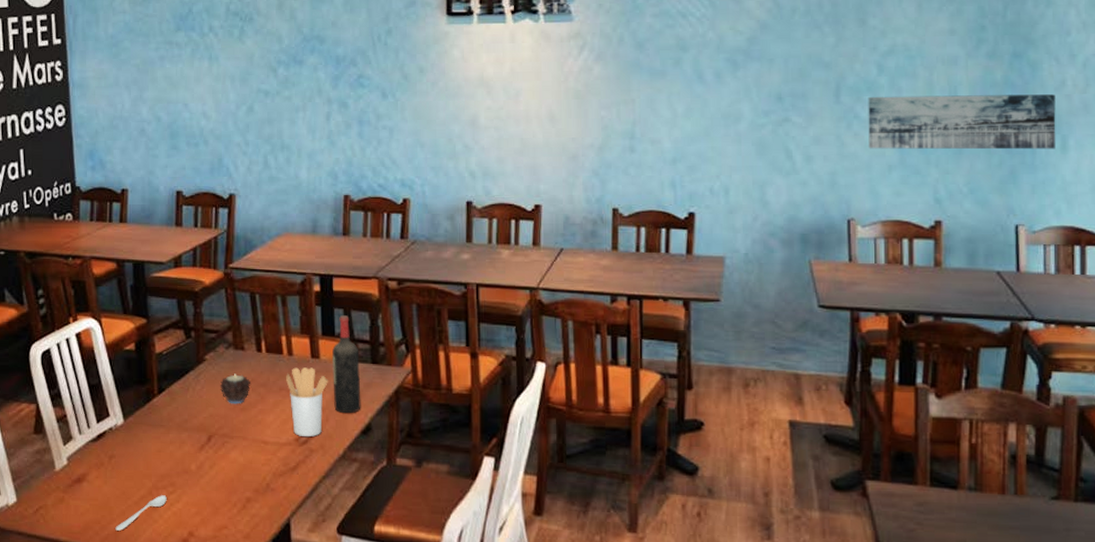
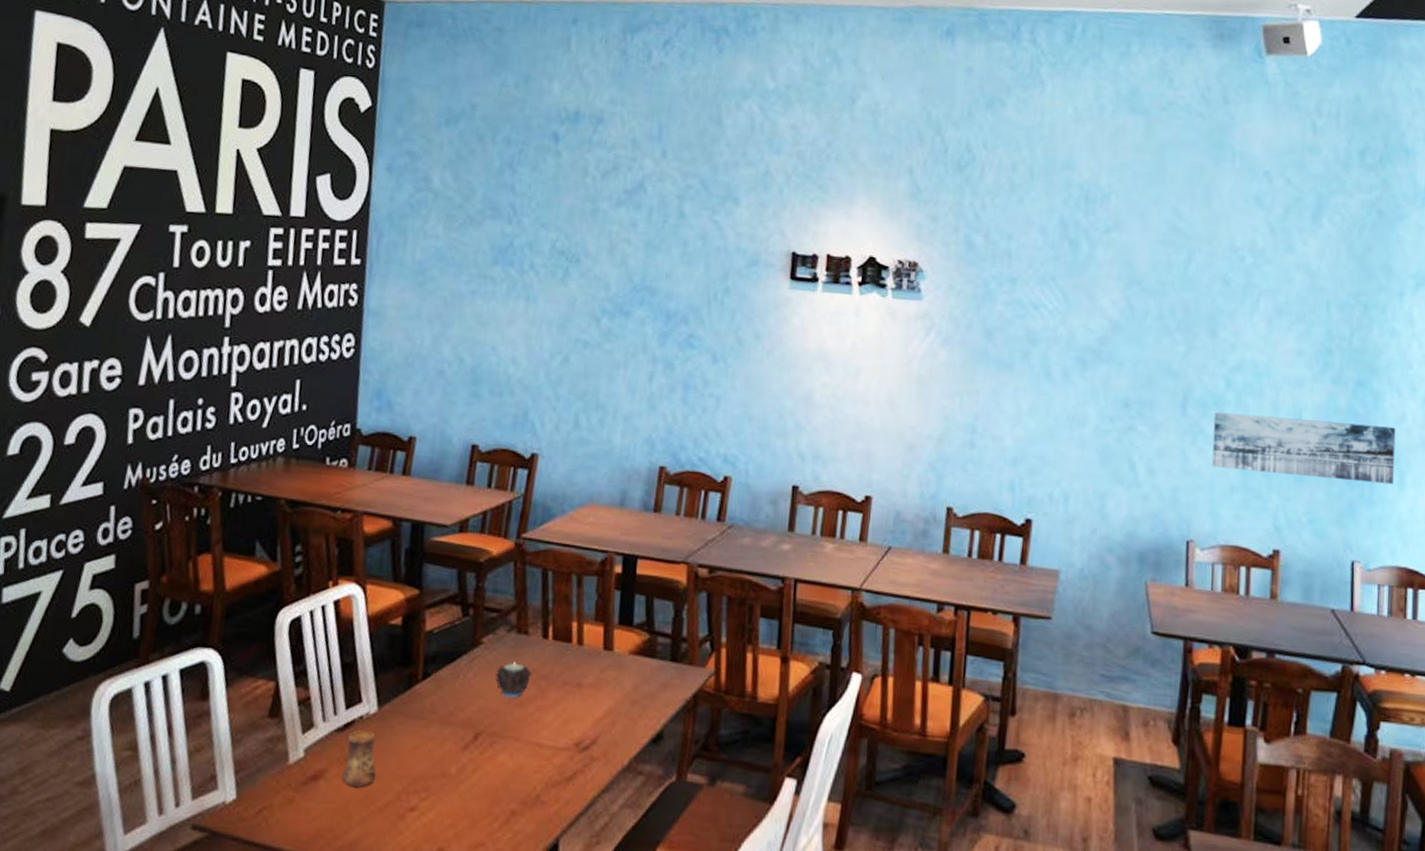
cup: none [101,440,129,486] -> present [342,730,377,787]
spoon: present [115,495,167,531] -> none [351,801,418,842]
utensil holder: present [286,367,328,437] -> none [572,659,620,742]
wine bottle: present [331,315,361,413] -> none [623,603,658,717]

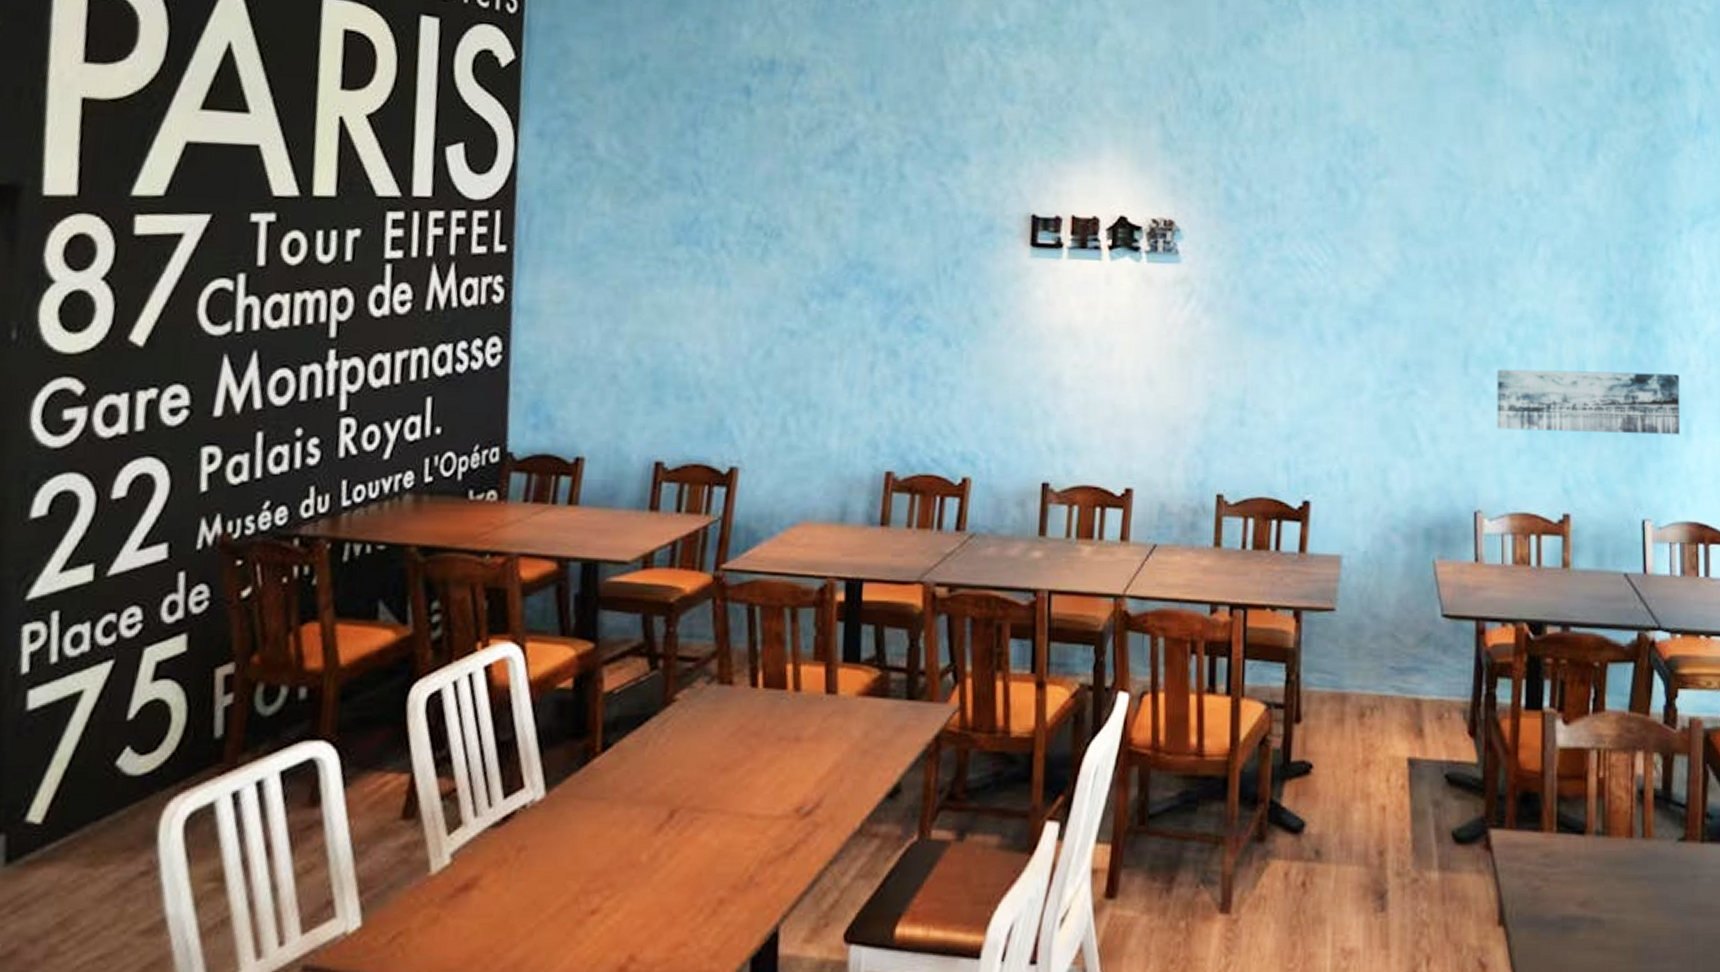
cup: present [342,730,377,787] -> none [502,822,546,893]
candle: present [495,661,531,698] -> none [693,718,738,763]

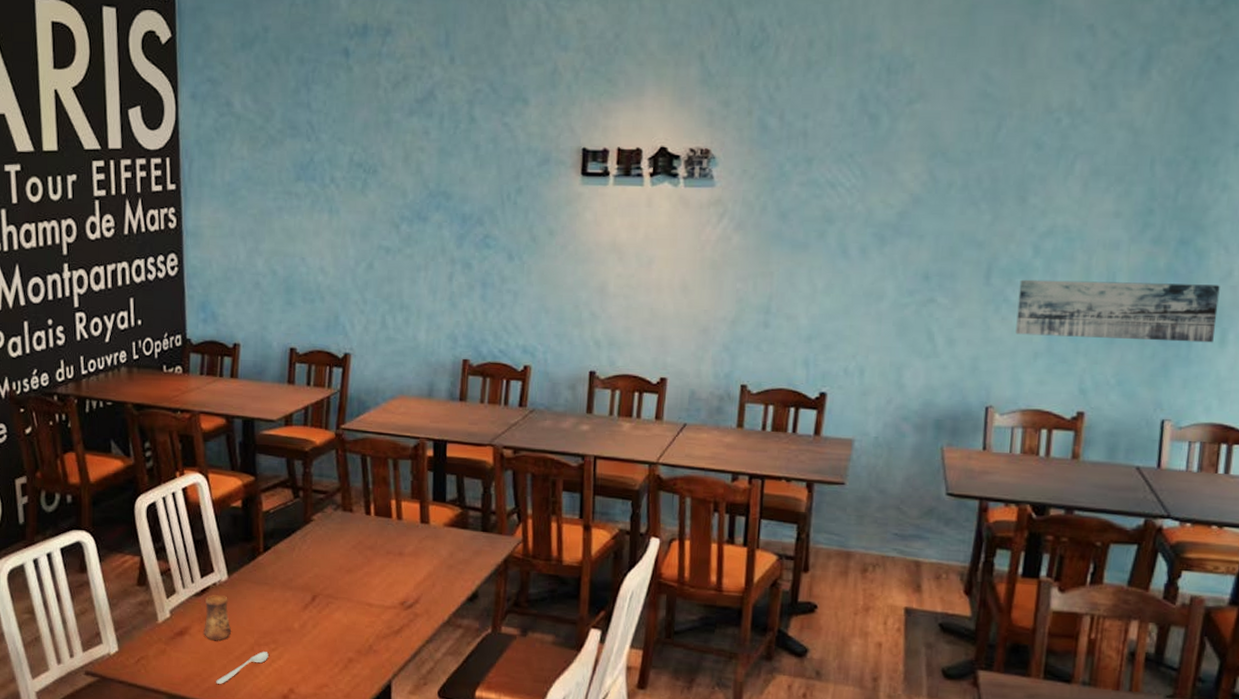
cup: none [502,822,546,893] -> present [204,595,232,640]
spoon: none [516,902,600,961] -> present [216,651,269,684]

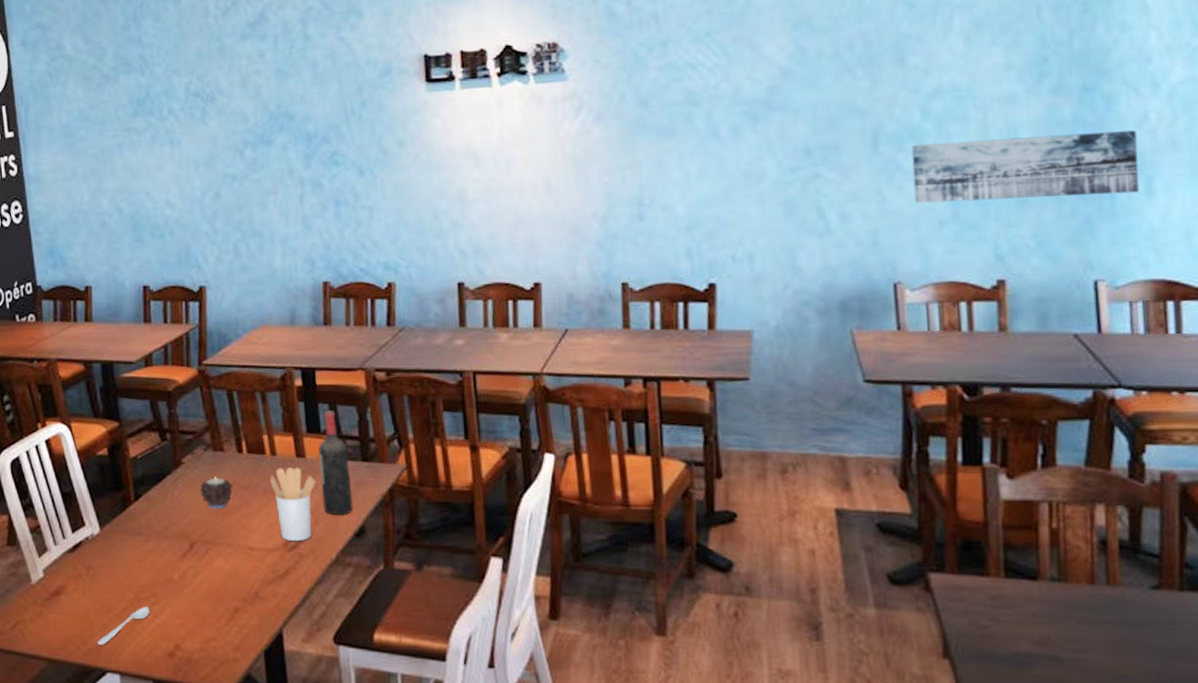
cup: present [204,595,232,640] -> none [79,550,109,598]
candle: none [326,535,358,566] -> present [199,476,233,509]
utensil holder: none [394,532,437,601] -> present [270,467,316,541]
wine bottle: none [441,482,470,580] -> present [318,411,353,514]

